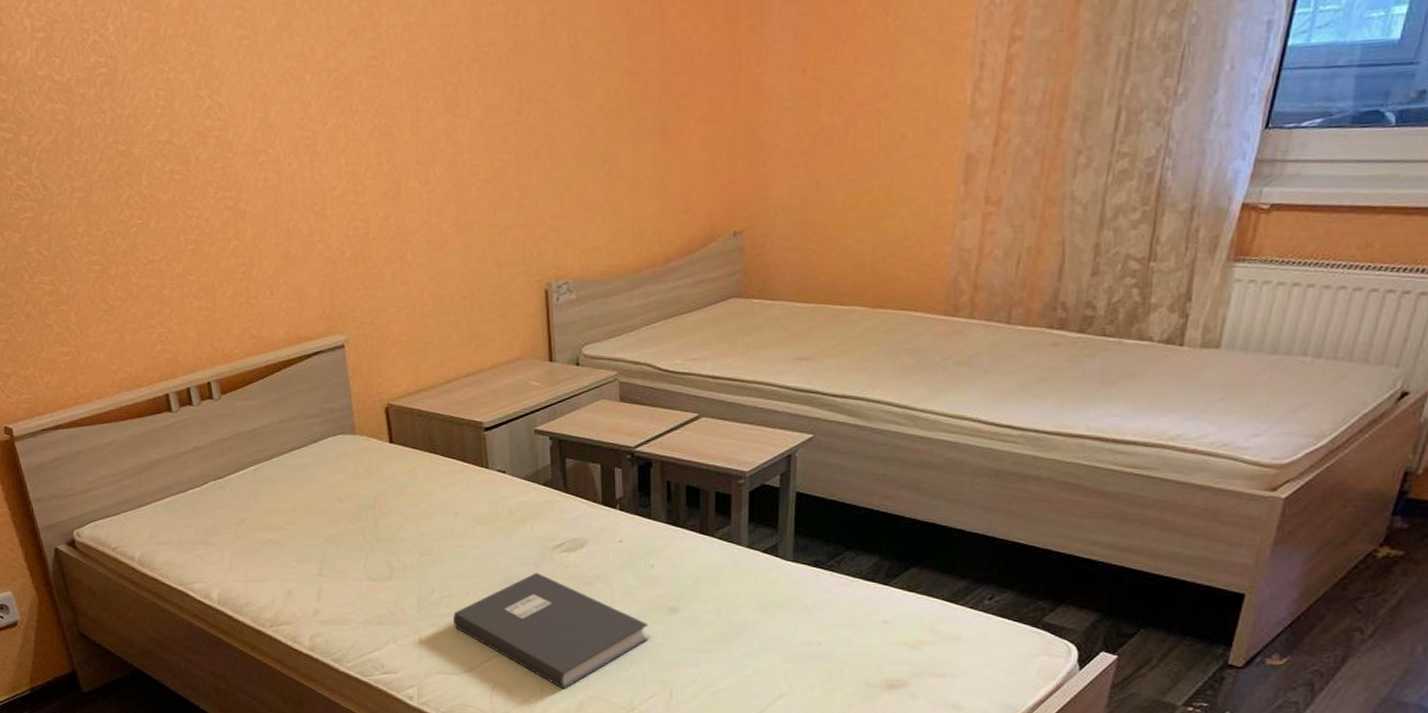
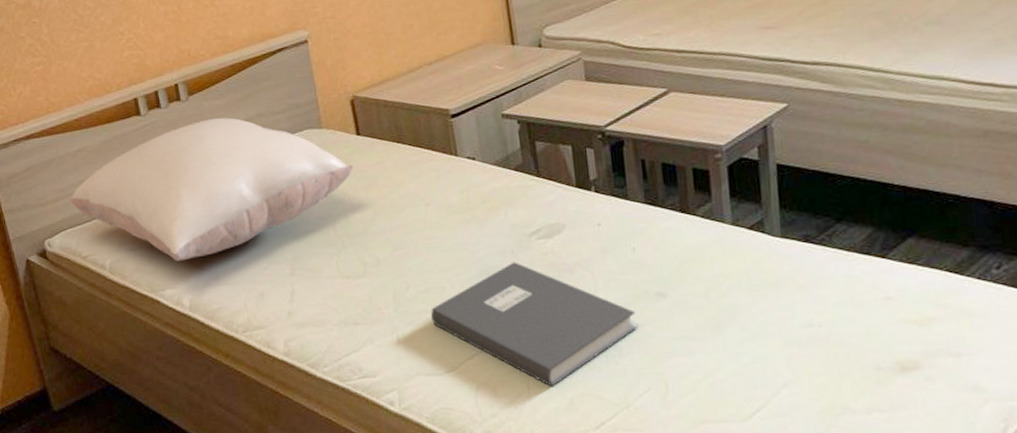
pillow: none [99,419,386,557] -> present [70,118,354,261]

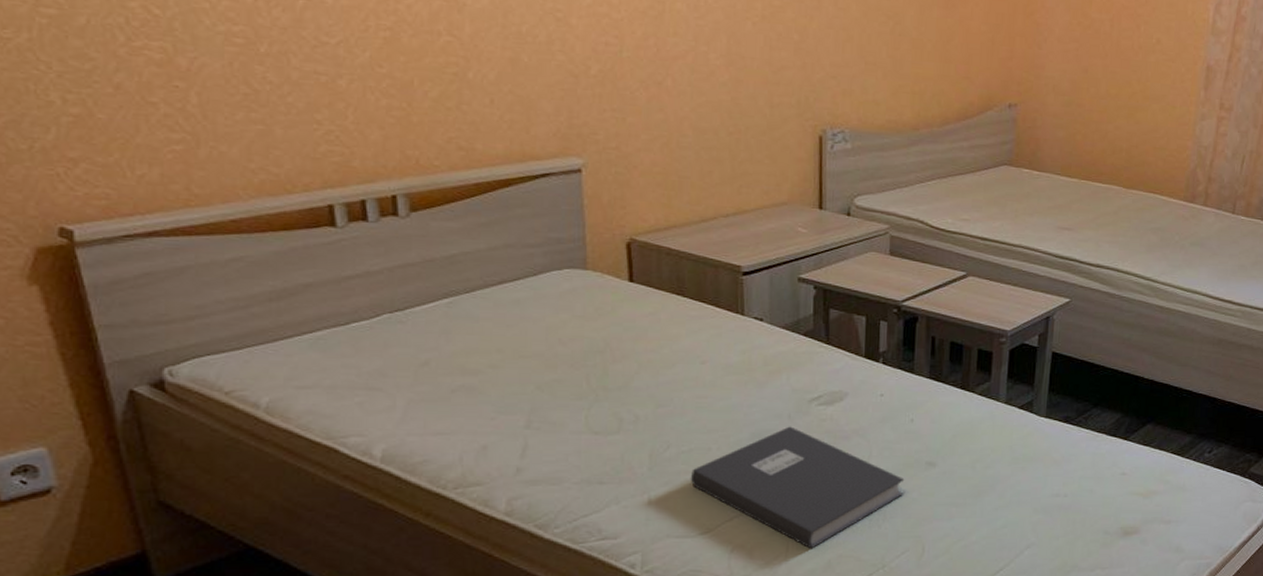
pillow: present [70,118,354,261] -> none [212,242,622,405]

